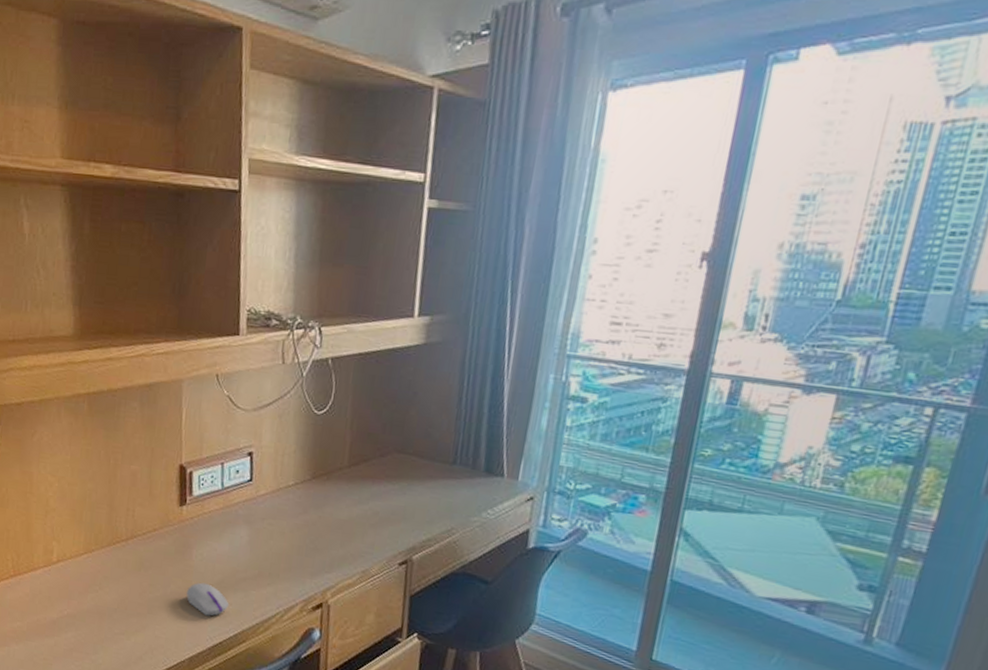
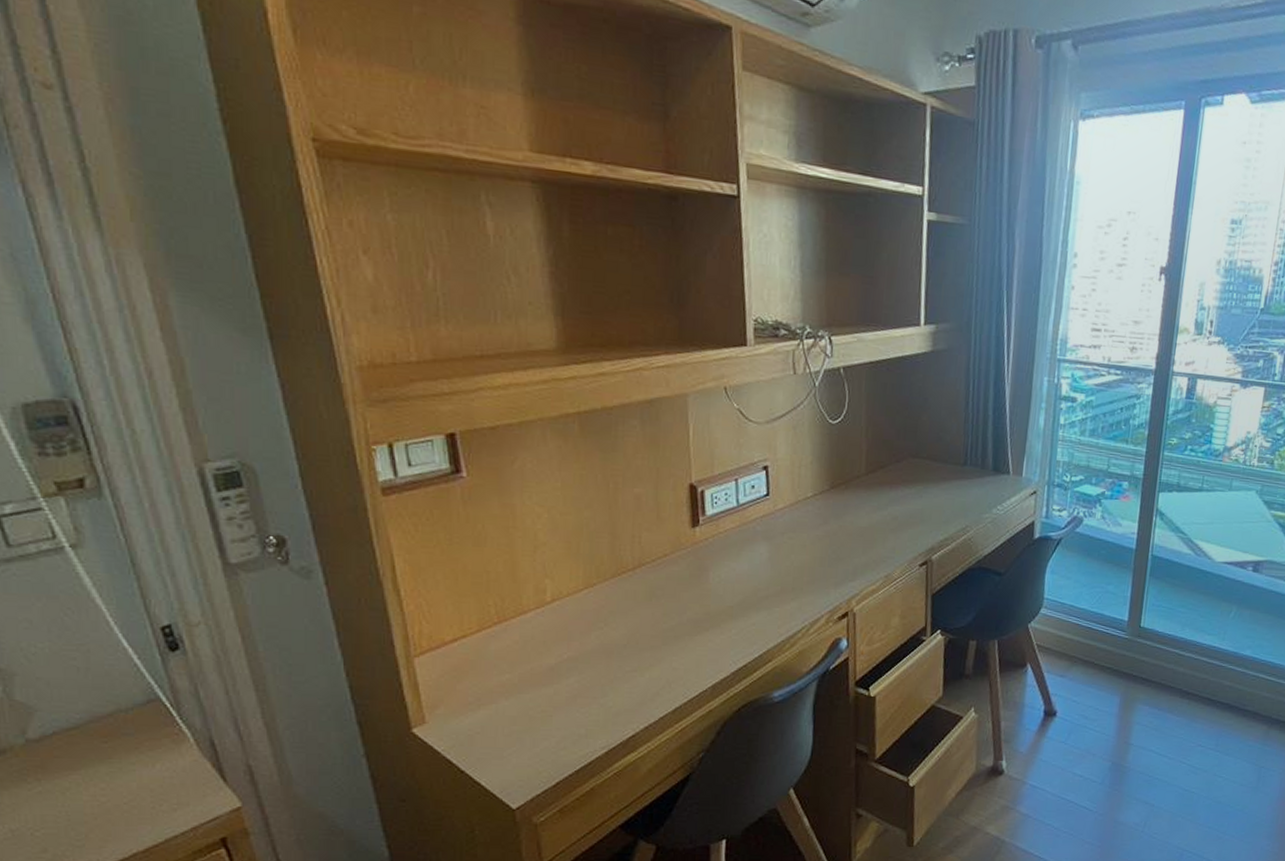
computer mouse: present [186,582,230,616] -> none [704,605,752,640]

